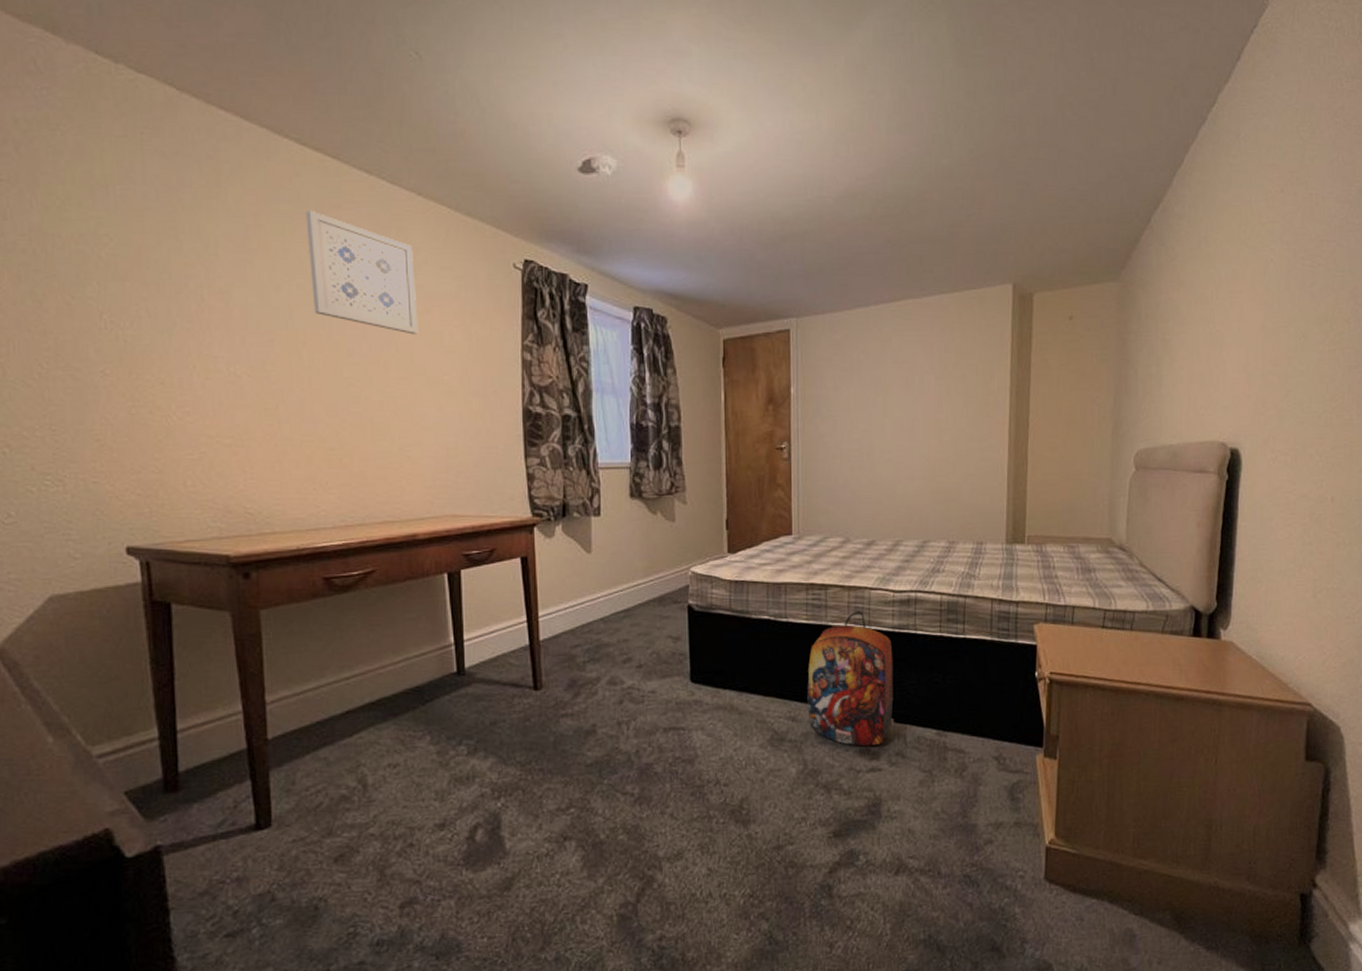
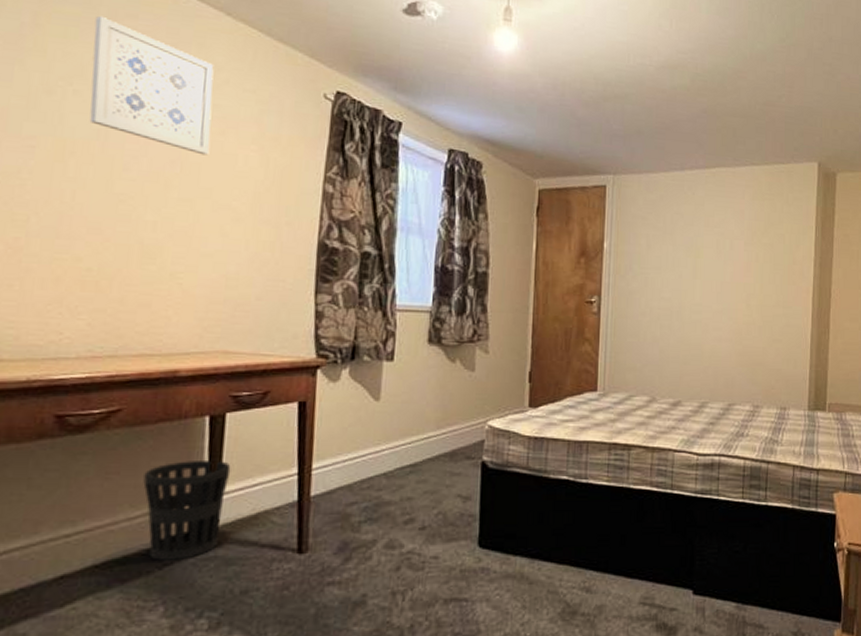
wastebasket: none [400,612,471,698] -> present [143,461,231,560]
backpack: present [806,611,894,747] -> none [602,474,695,621]

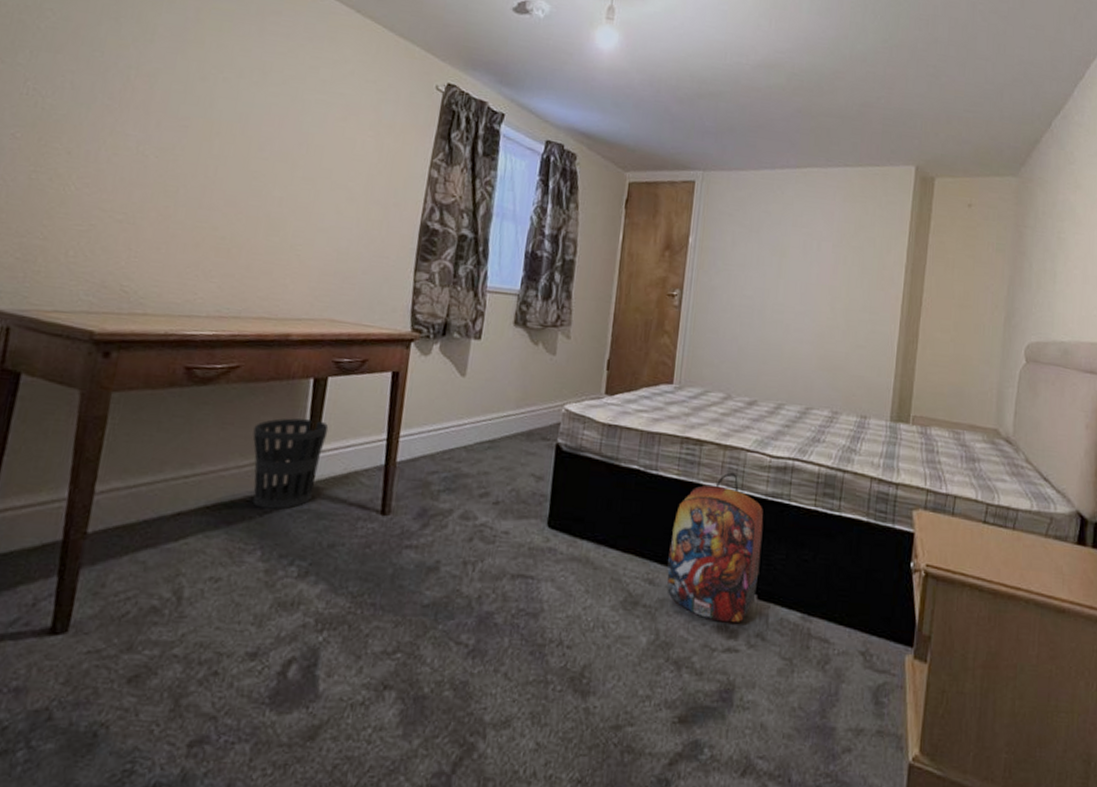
wall art: present [89,15,214,156] -> none [234,12,343,139]
backpack: none [602,474,695,621] -> present [667,472,764,623]

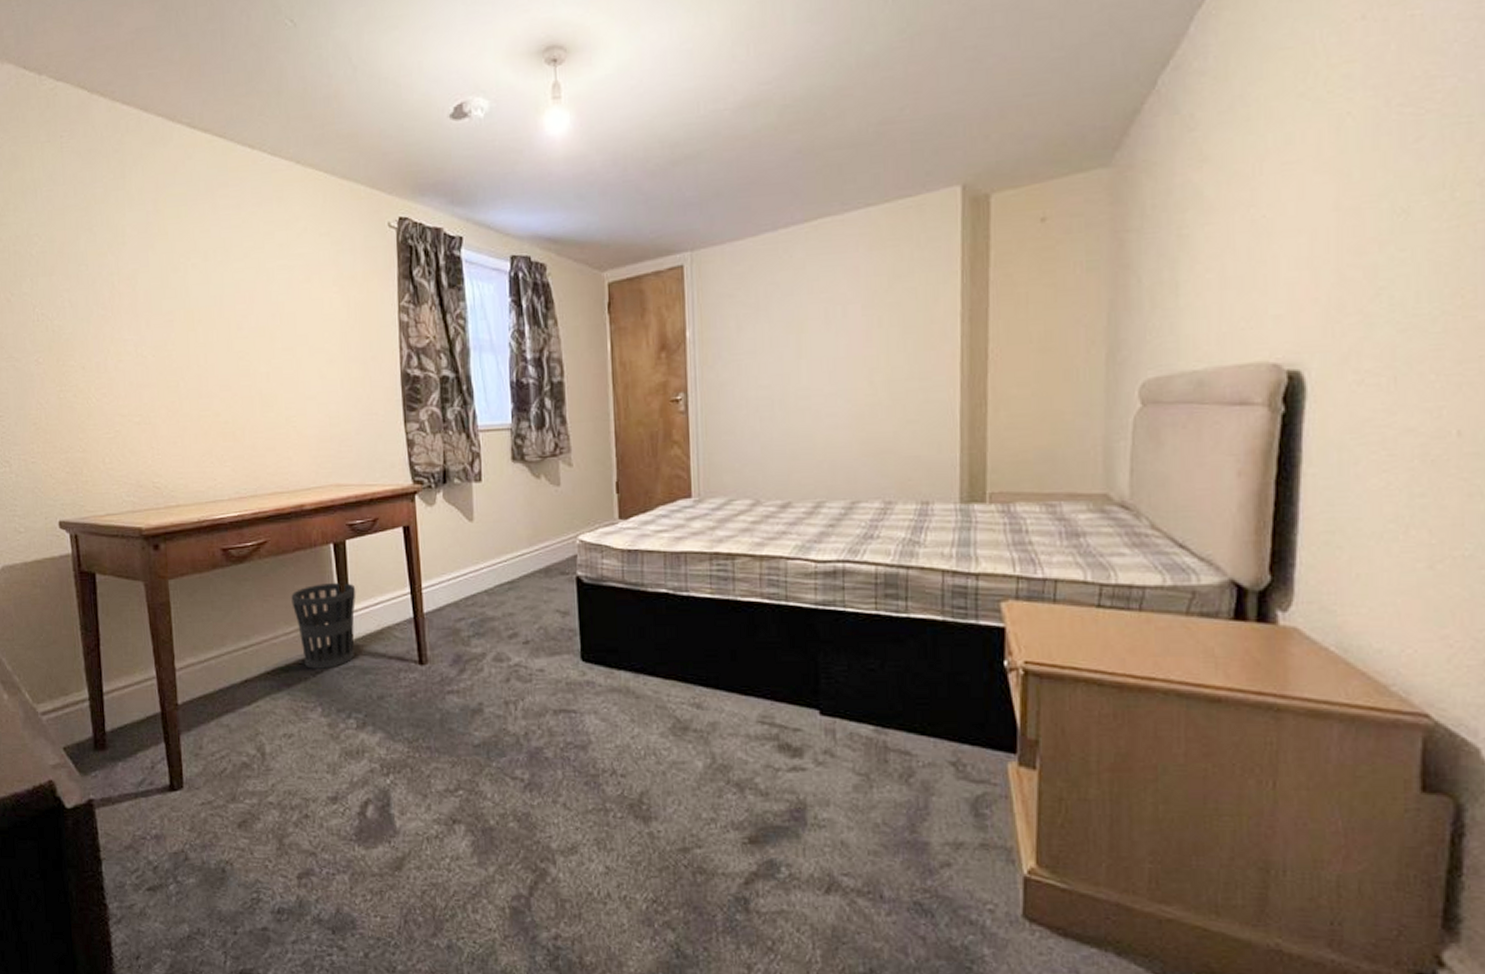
backpack: present [667,472,764,623] -> none [713,584,819,741]

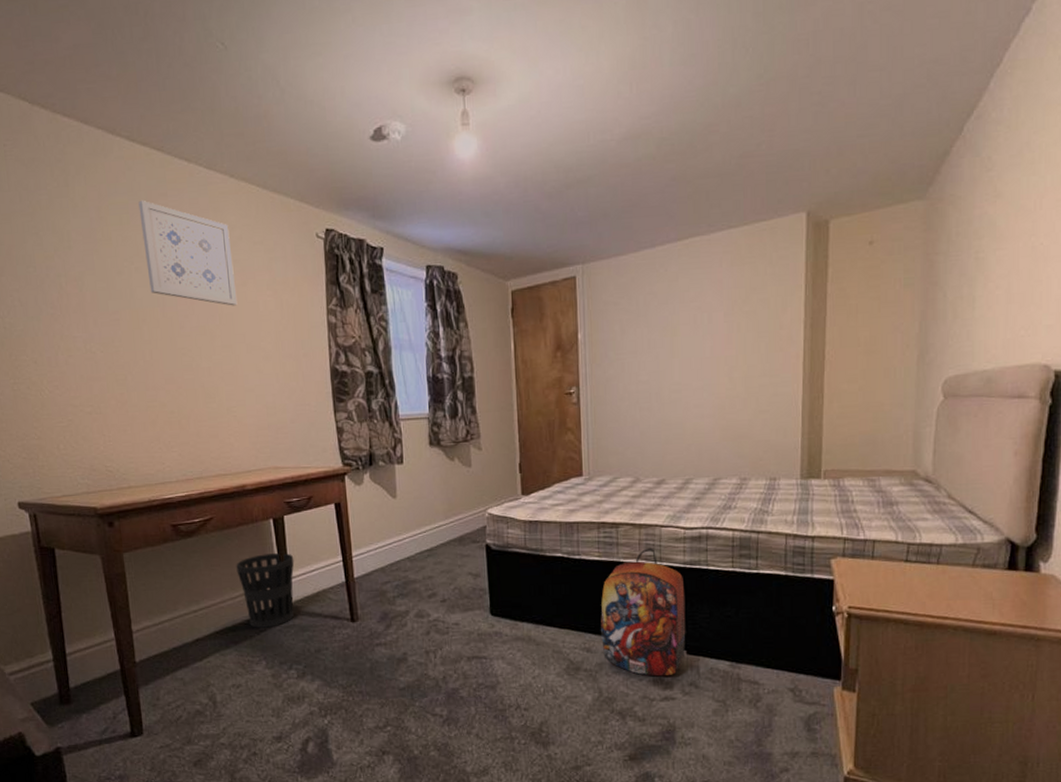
wall art: none [197,190,301,305] -> present [138,200,238,306]
backpack: none [713,584,819,741] -> present [600,548,686,677]

